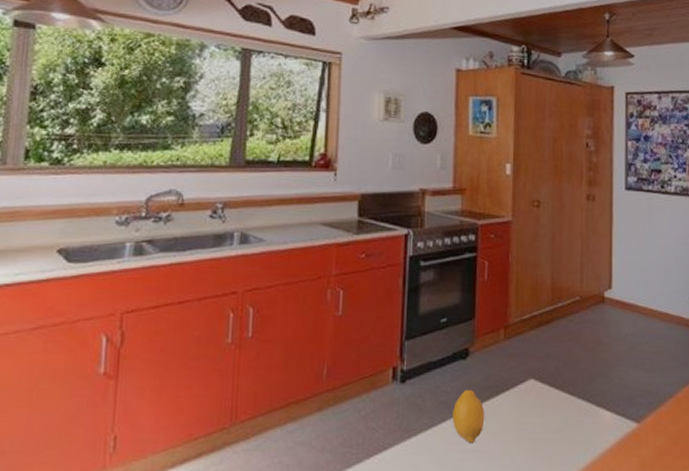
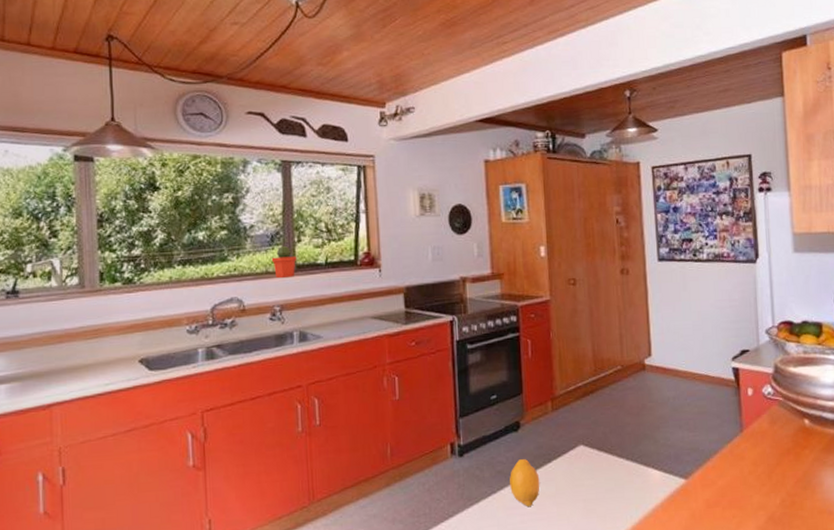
succulent plant: none [219,139,248,173] -> present [271,246,297,278]

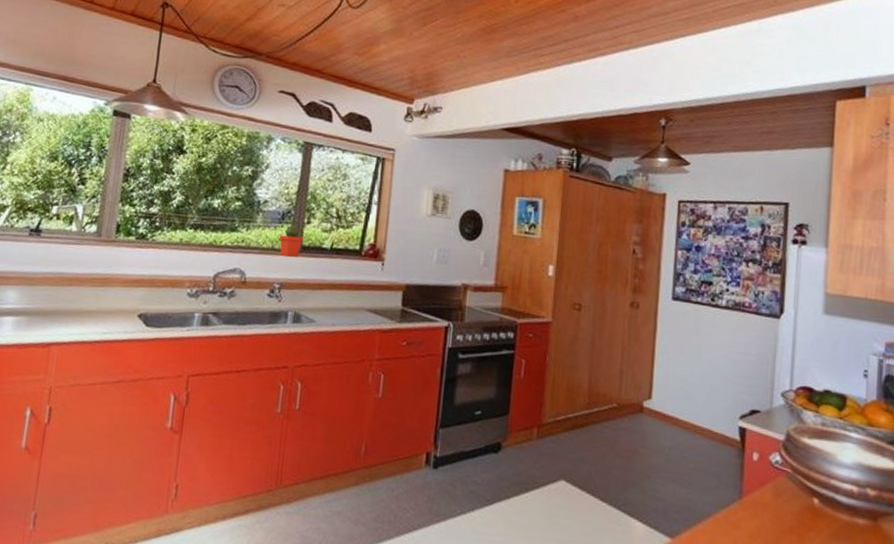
fruit: present [510,458,540,507] -> none [481,482,514,536]

